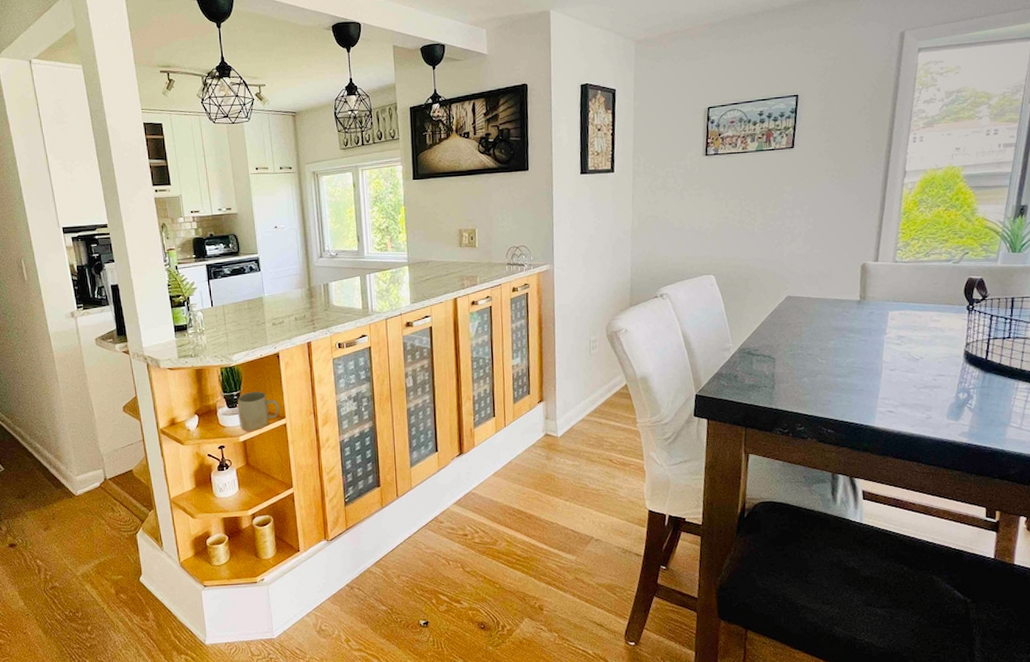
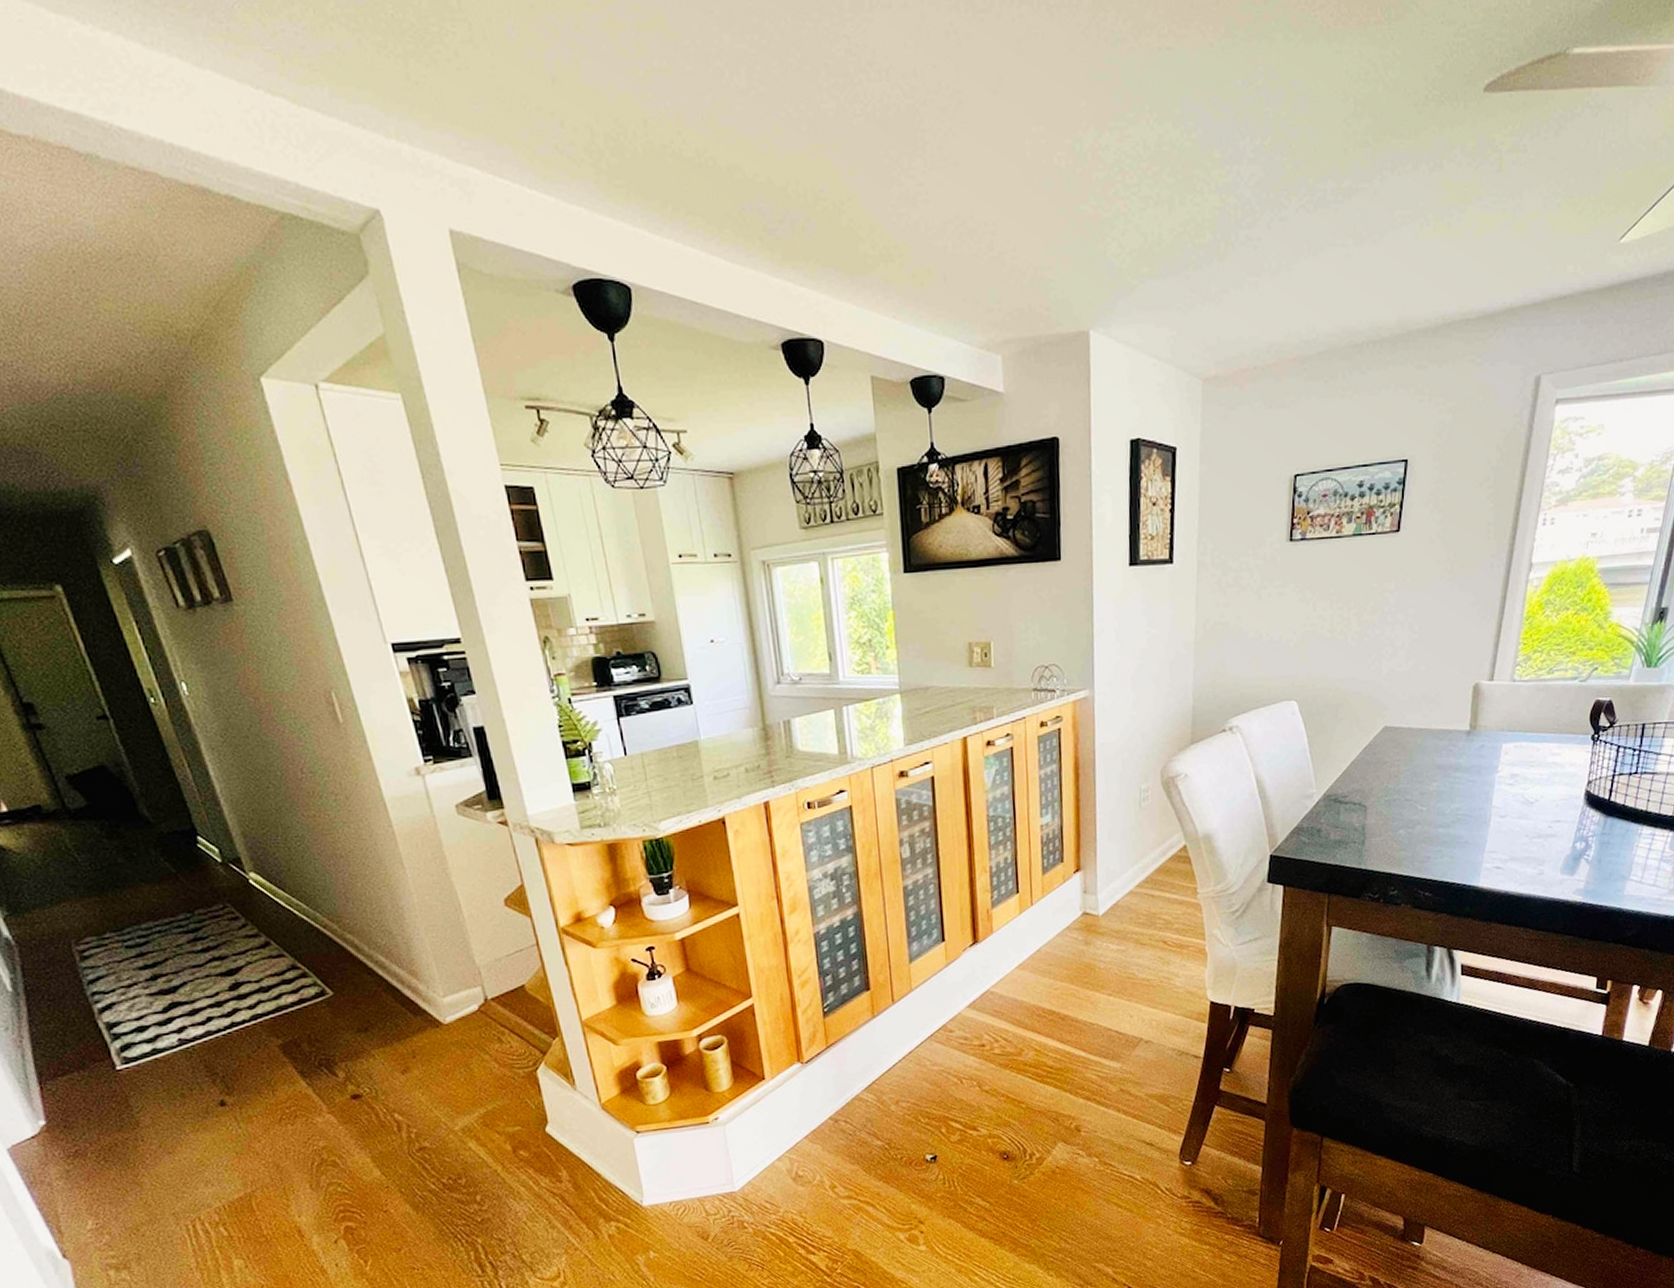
mug: present [237,391,280,432] -> none [669,870,730,927]

